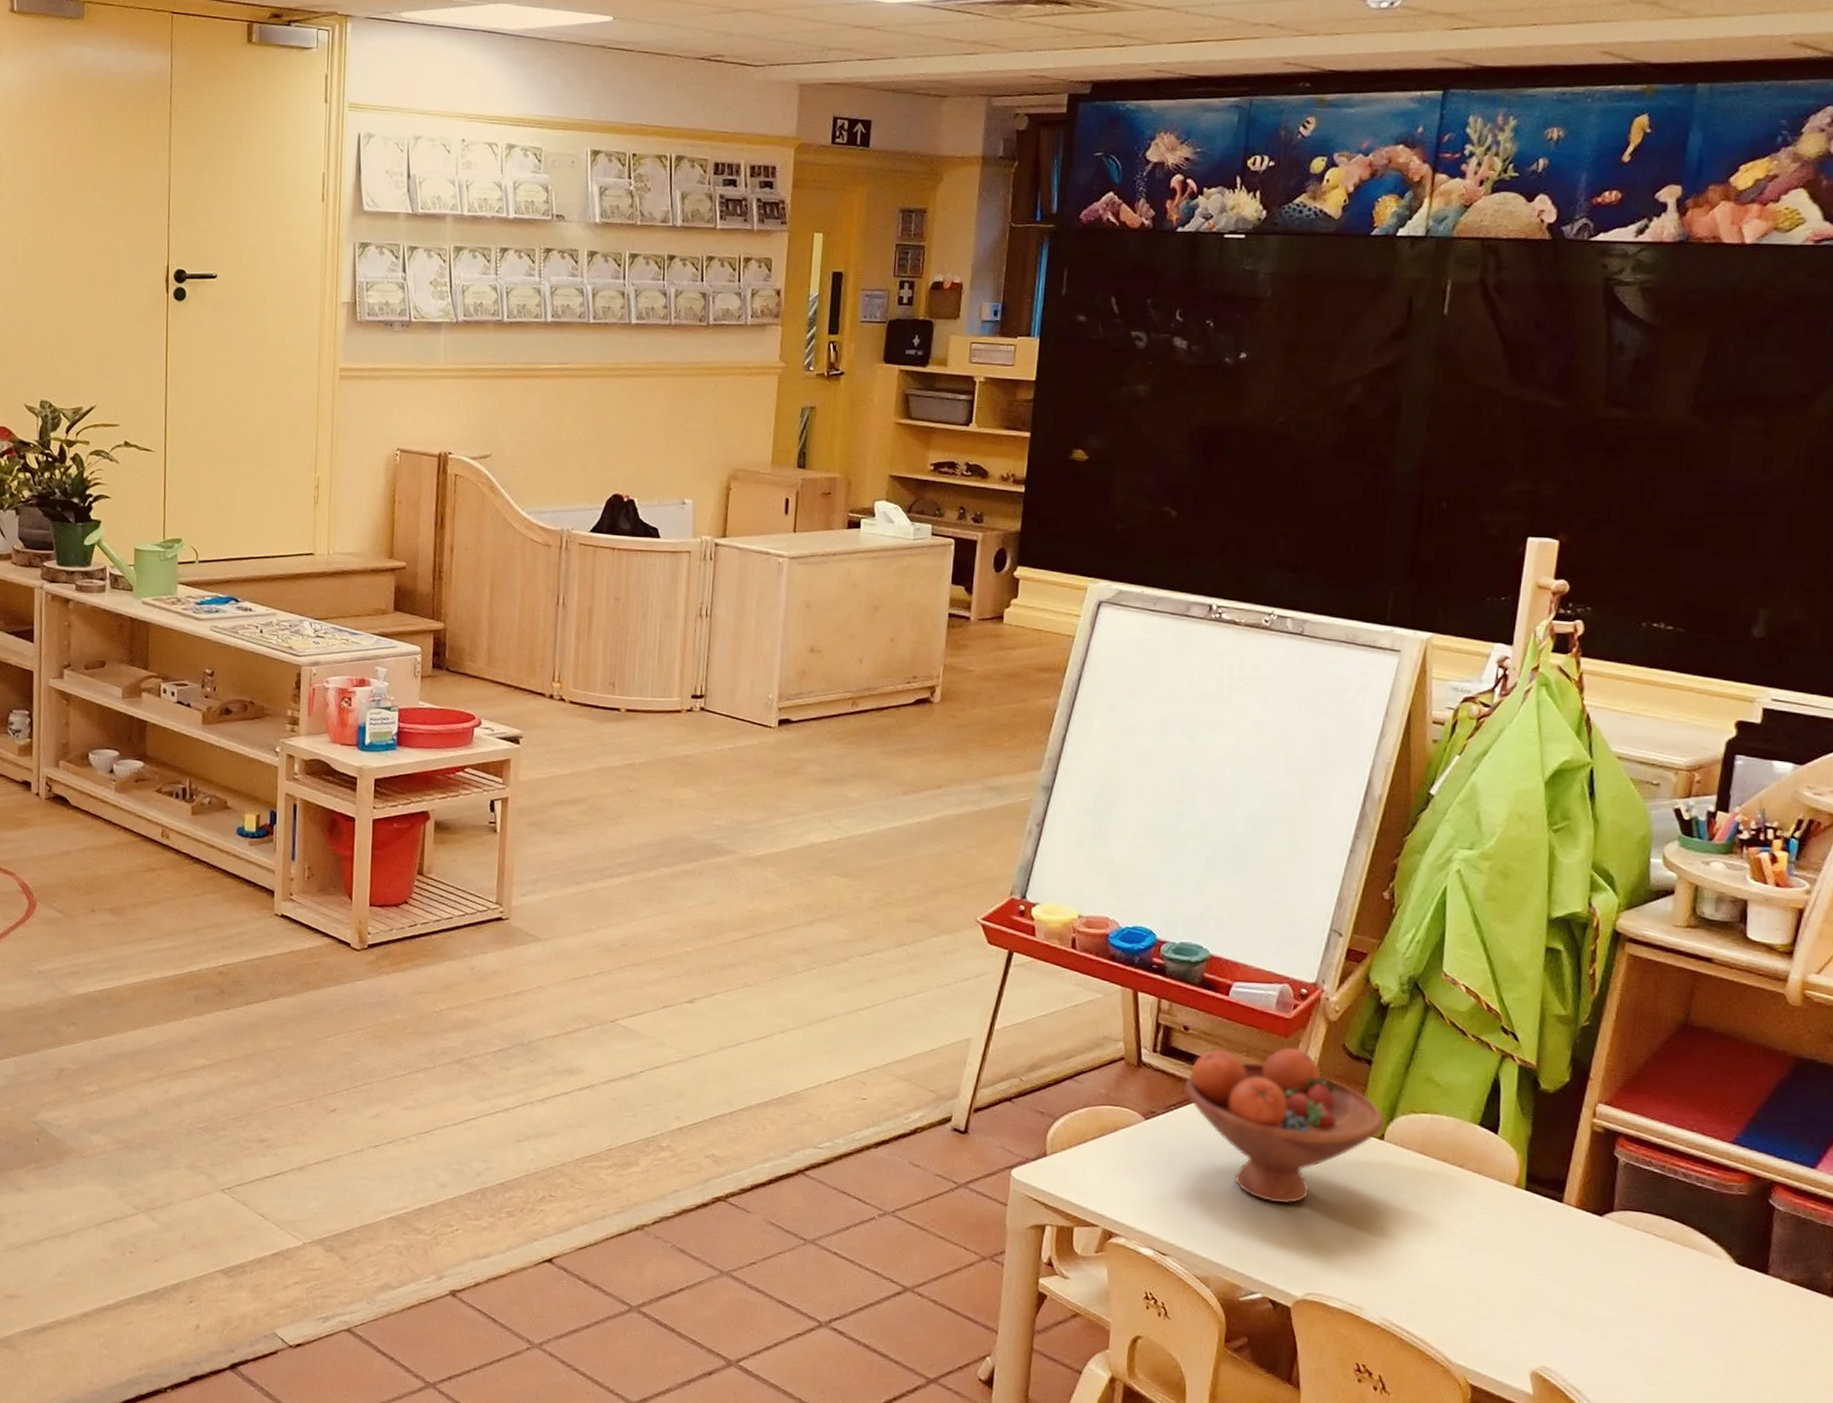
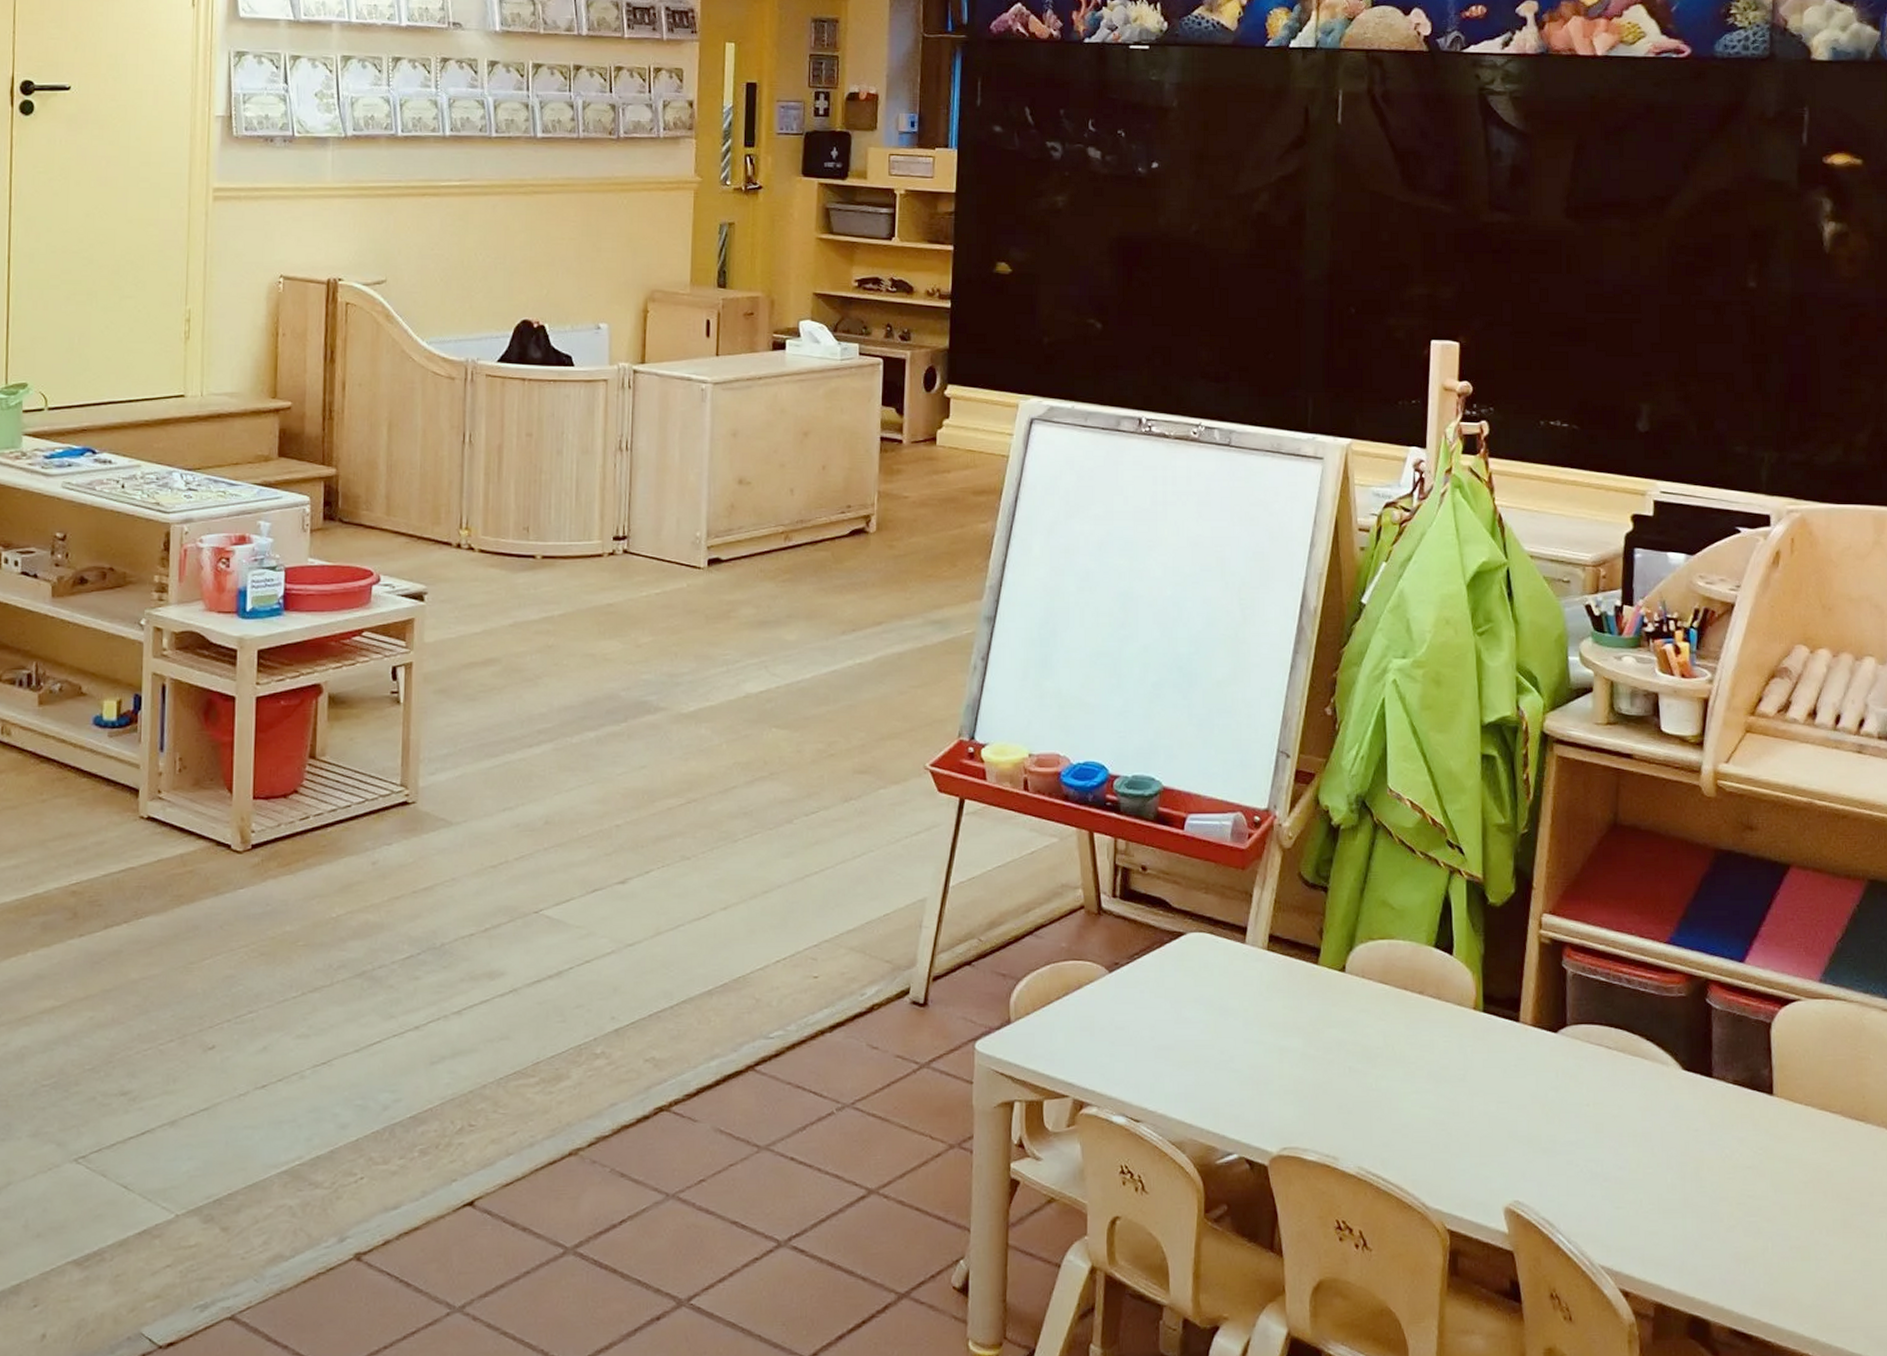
fruit bowl: present [1183,1047,1385,1204] -> none [1146,880,1345,1052]

